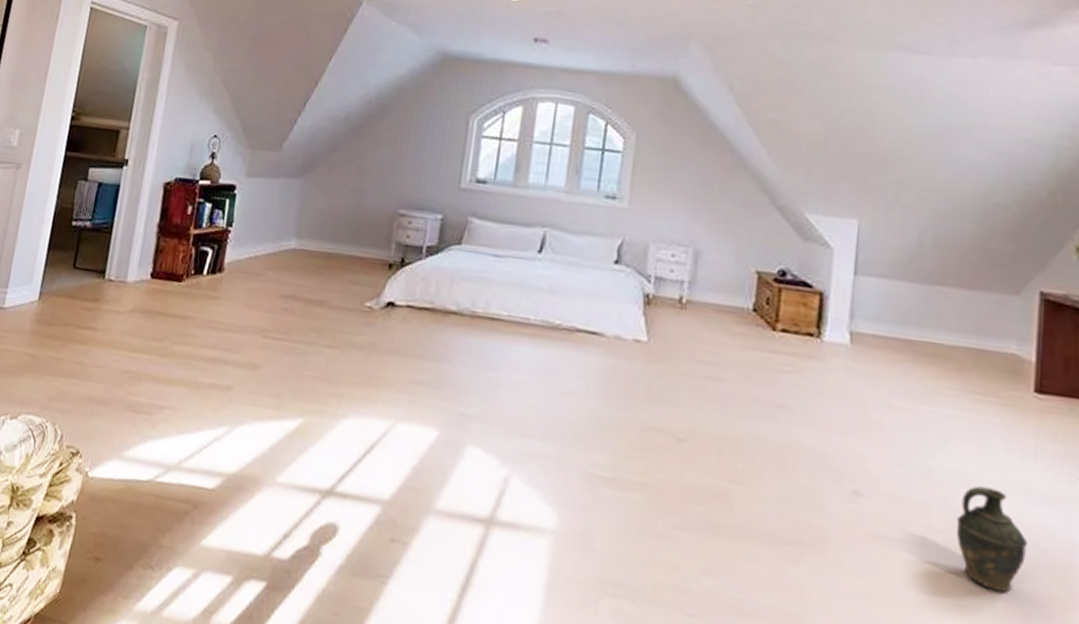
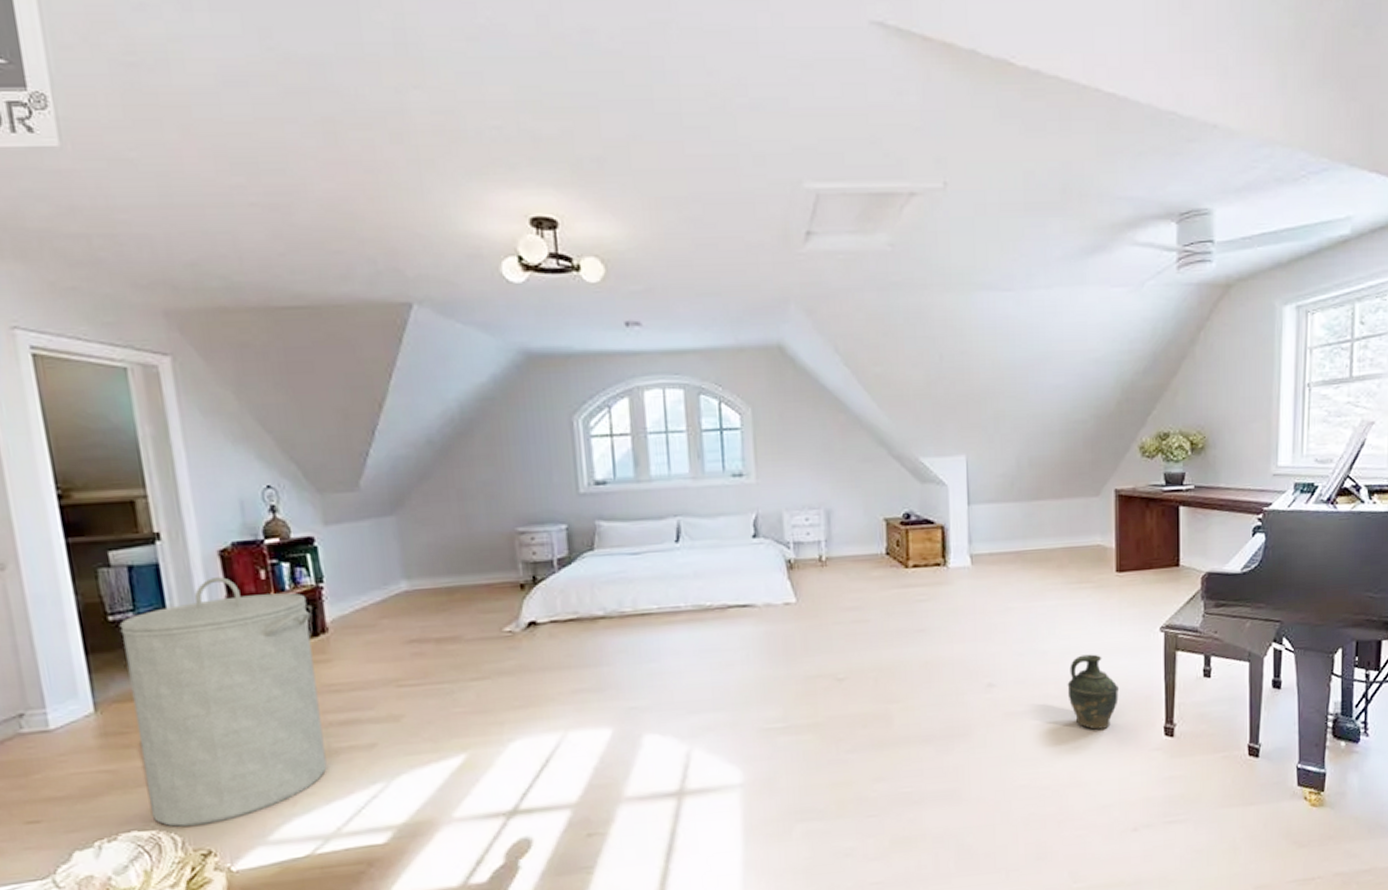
laundry hamper: none [47,205,216,427] -> present [119,577,327,827]

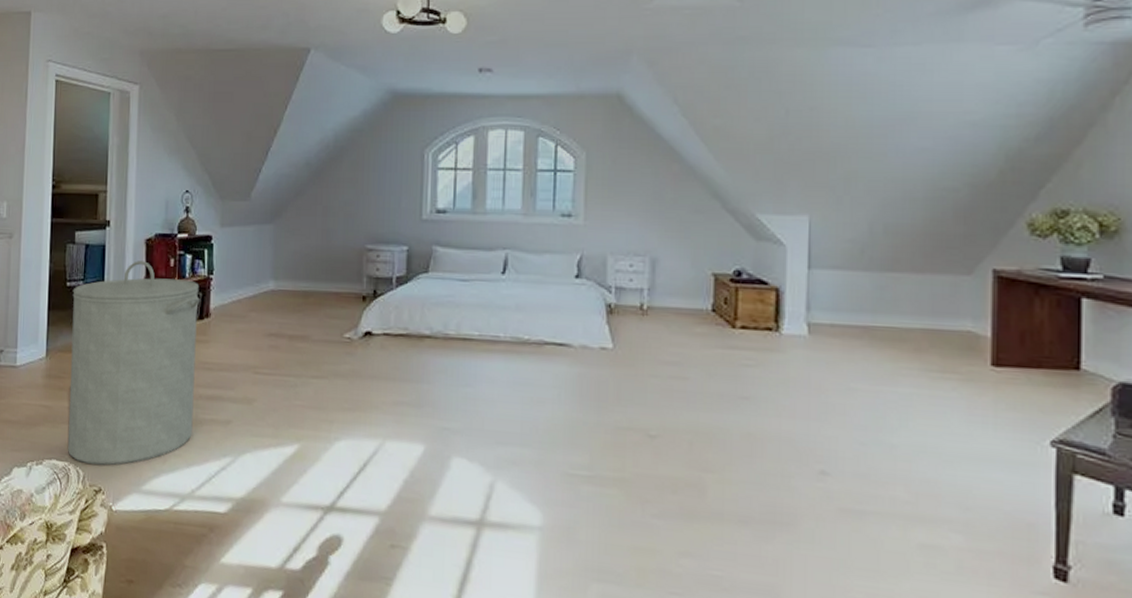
ceramic jug: present [1067,654,1120,730] -> none [921,457,992,553]

